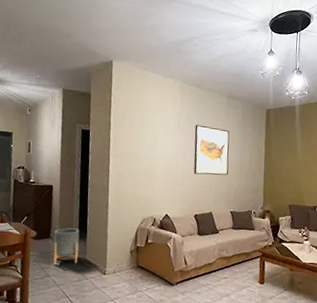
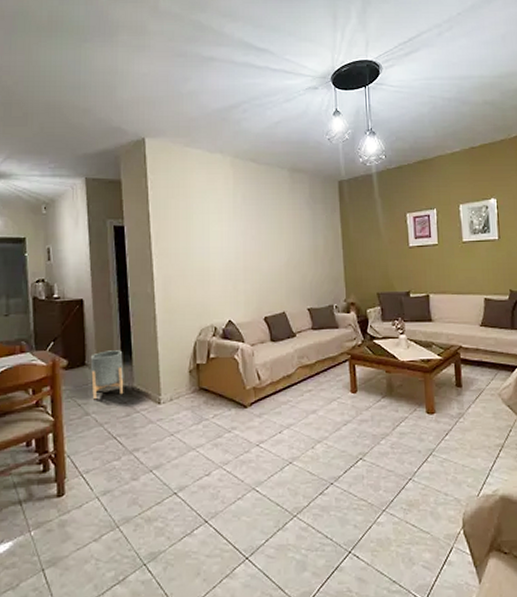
wall art: present [193,125,230,176] -> none [254,207,300,267]

